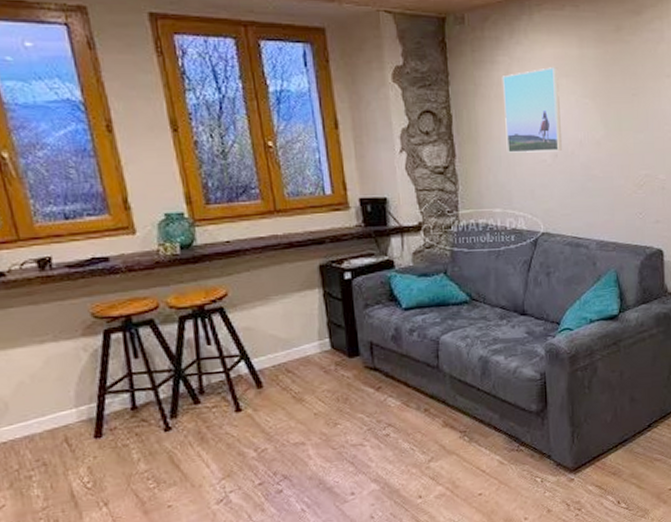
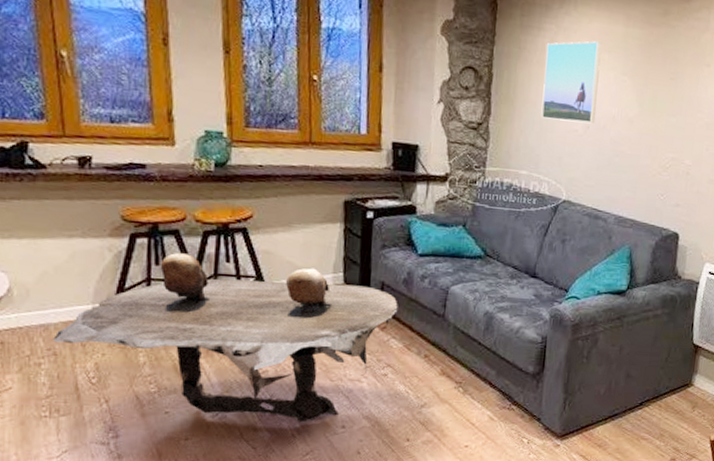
coffee table: none [40,338,391,502] -> present [53,253,398,423]

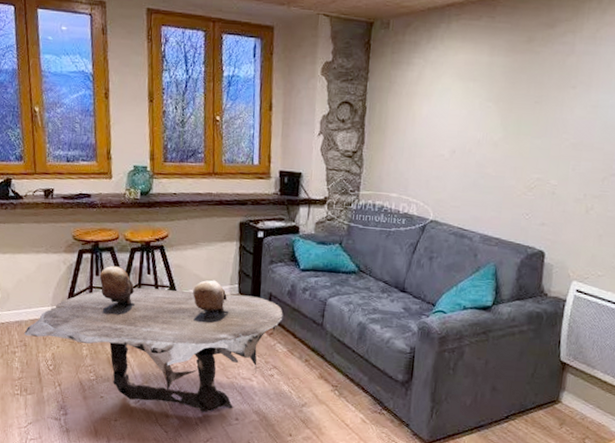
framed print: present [541,41,602,124] -> none [410,71,467,149]

